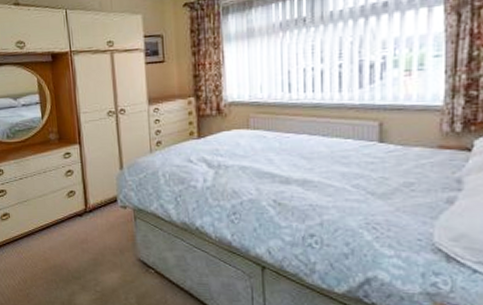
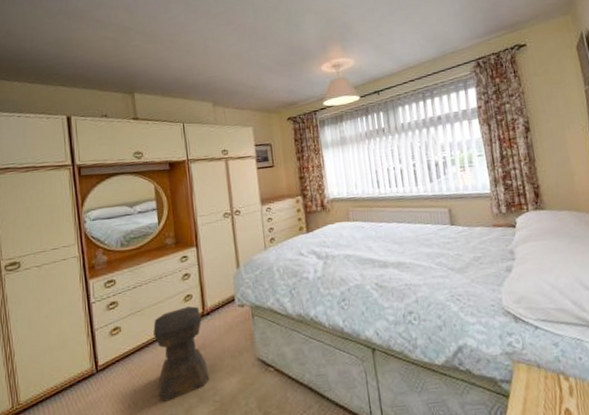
stool: none [39,202,92,285] -> present [153,306,210,402]

